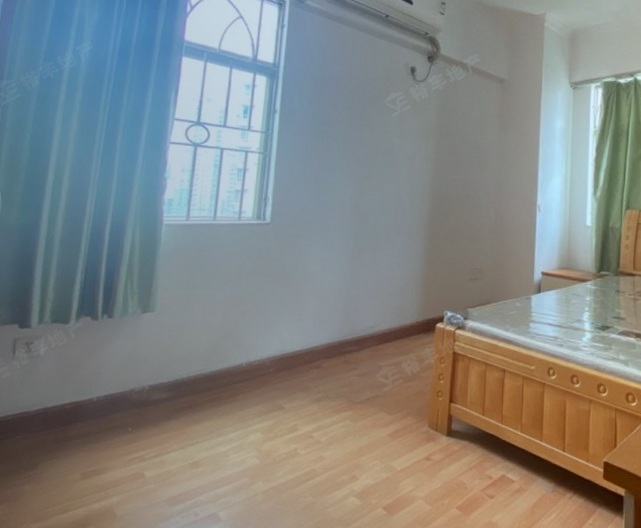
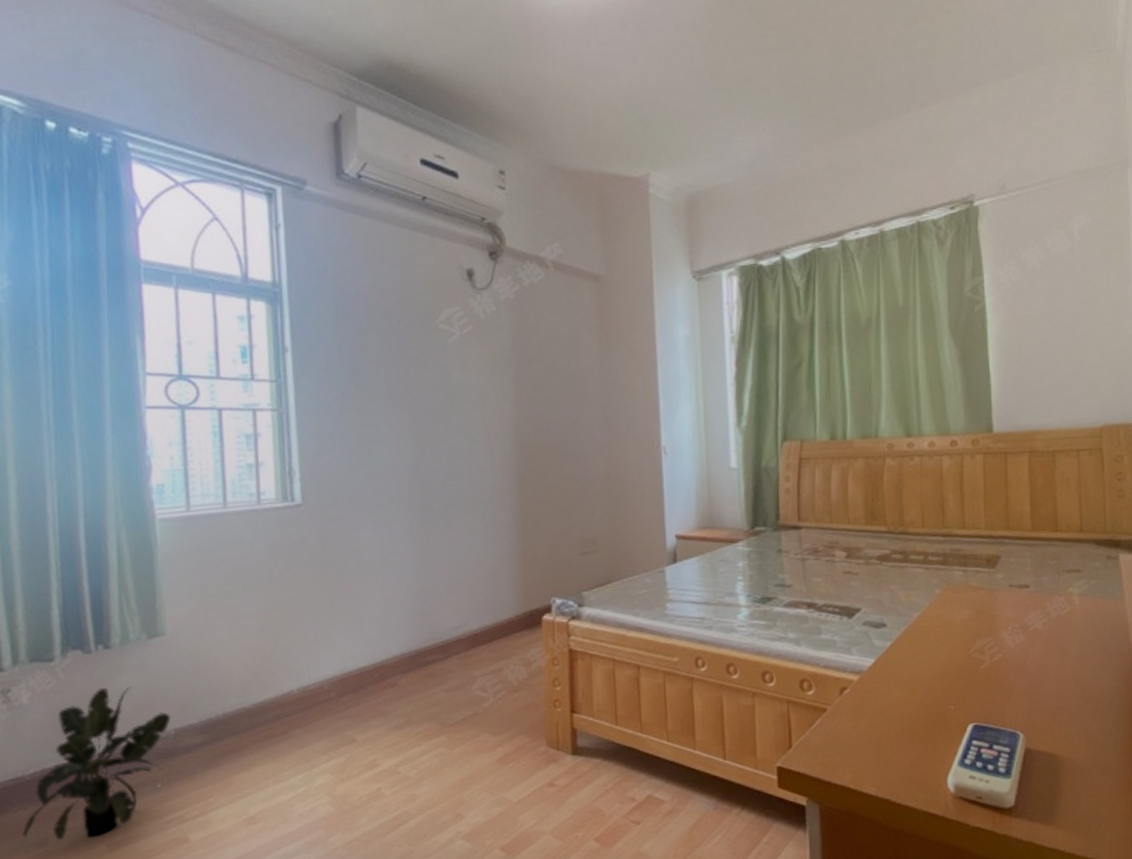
potted plant: none [18,348,148,466] -> present [21,686,172,840]

